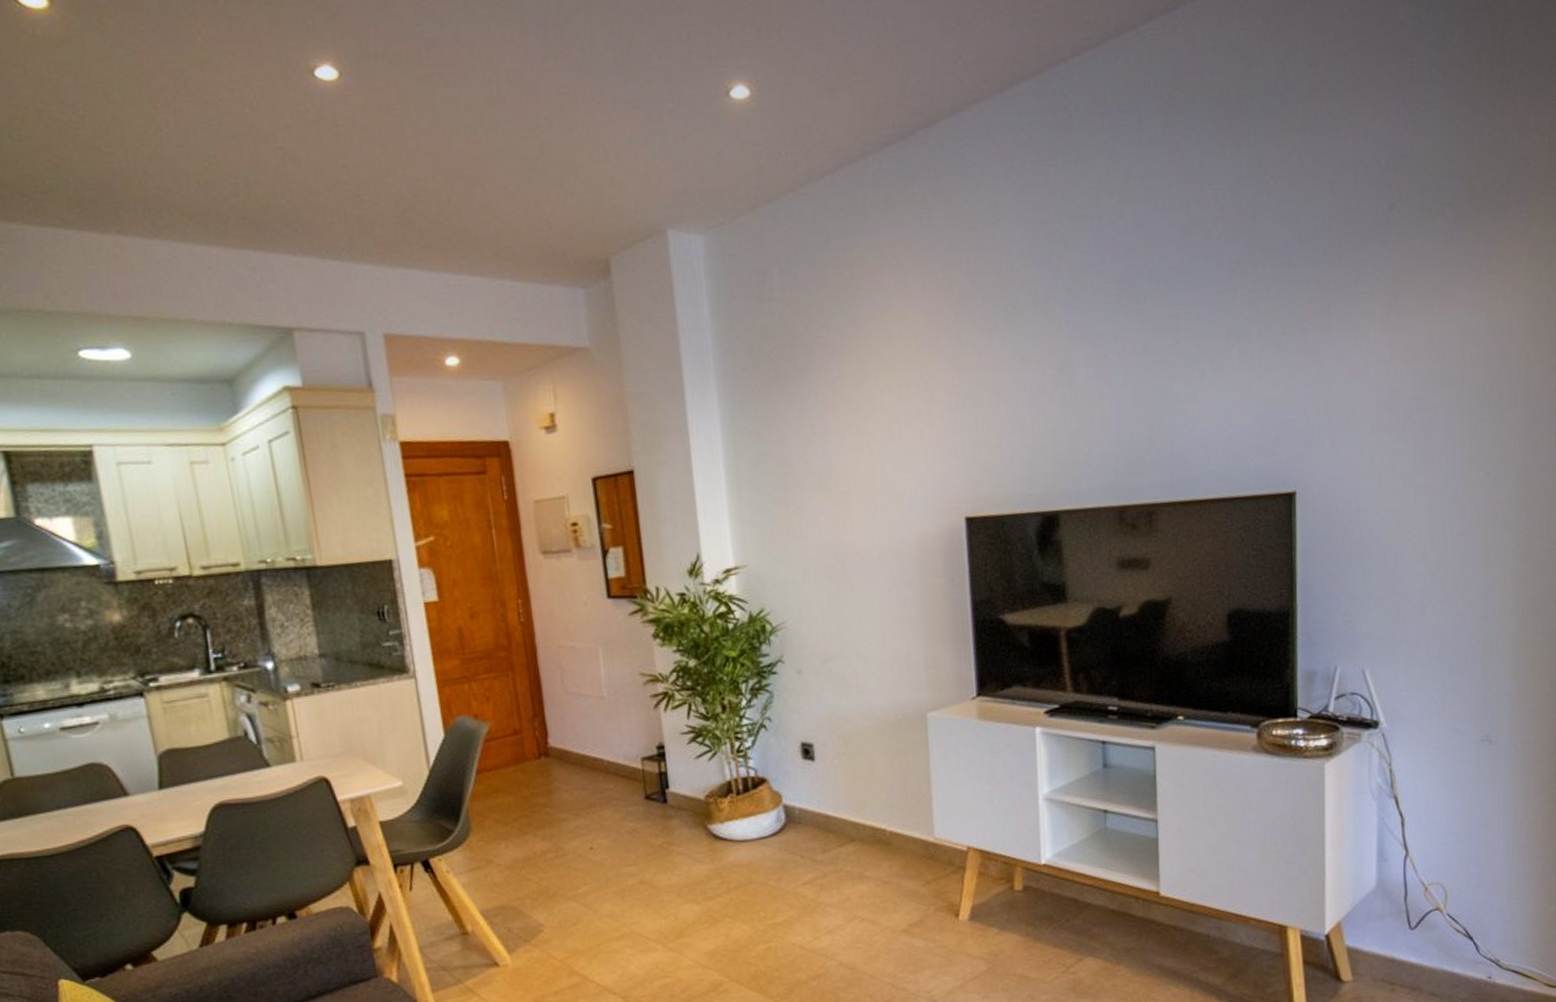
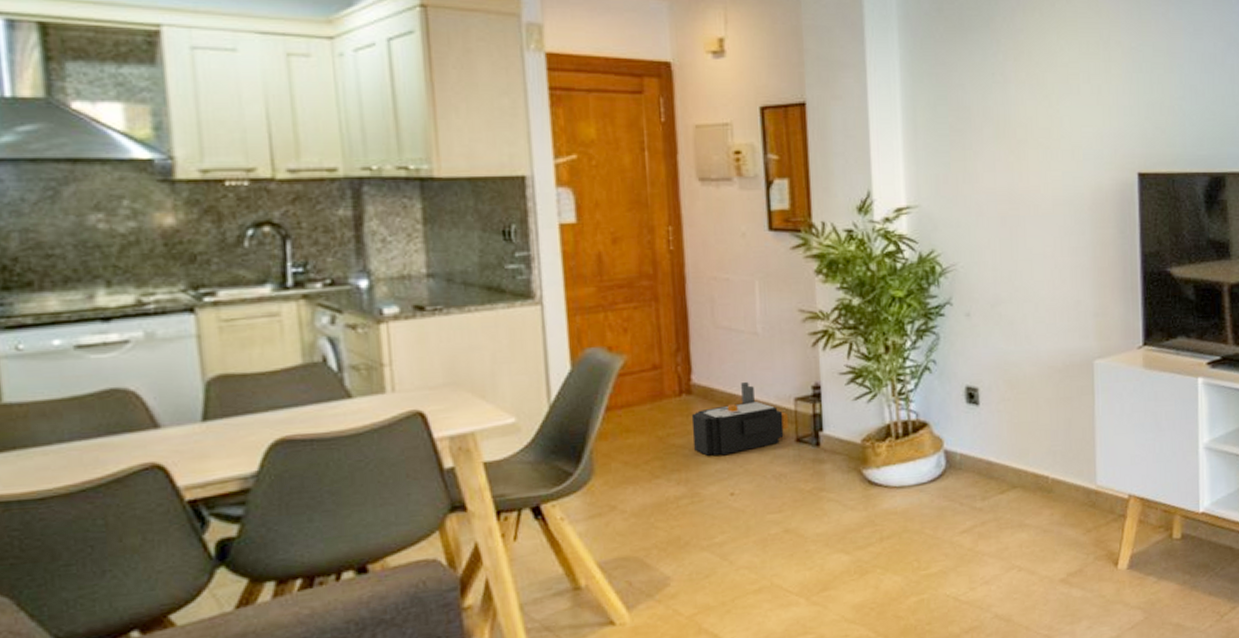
speaker: none [550,744,637,814] -> present [691,382,788,456]

